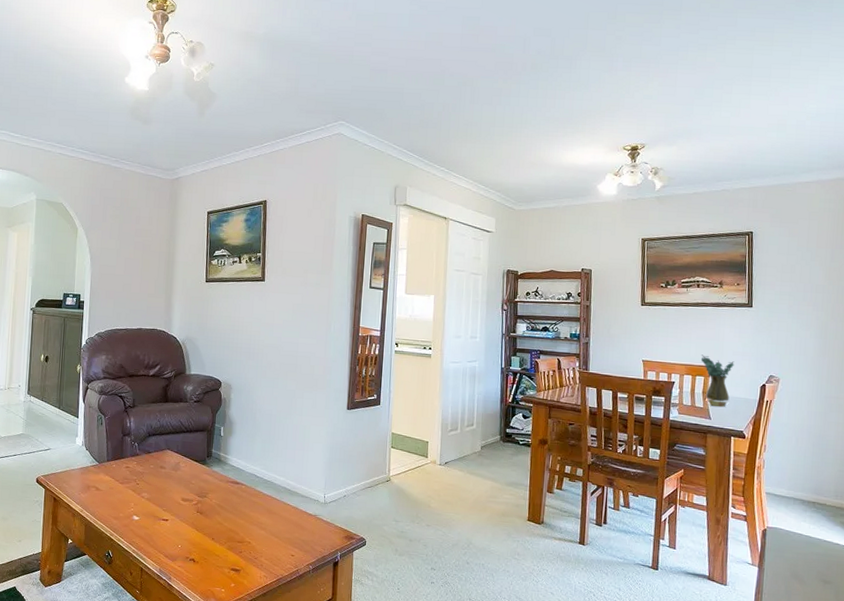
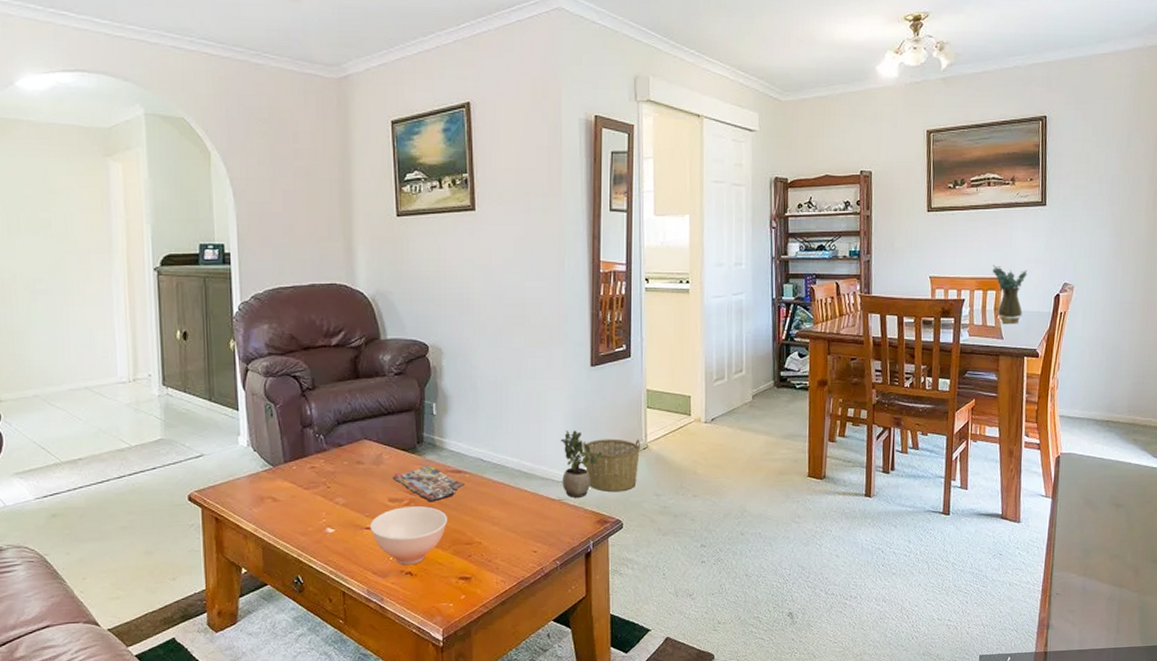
bowl: none [165,506,226,554] -> present [369,506,448,565]
magazine: none [186,475,241,505] -> present [392,465,465,502]
potted plant: none [318,459,353,515] -> present [560,430,603,498]
basket: none [337,469,385,515] -> present [583,439,641,492]

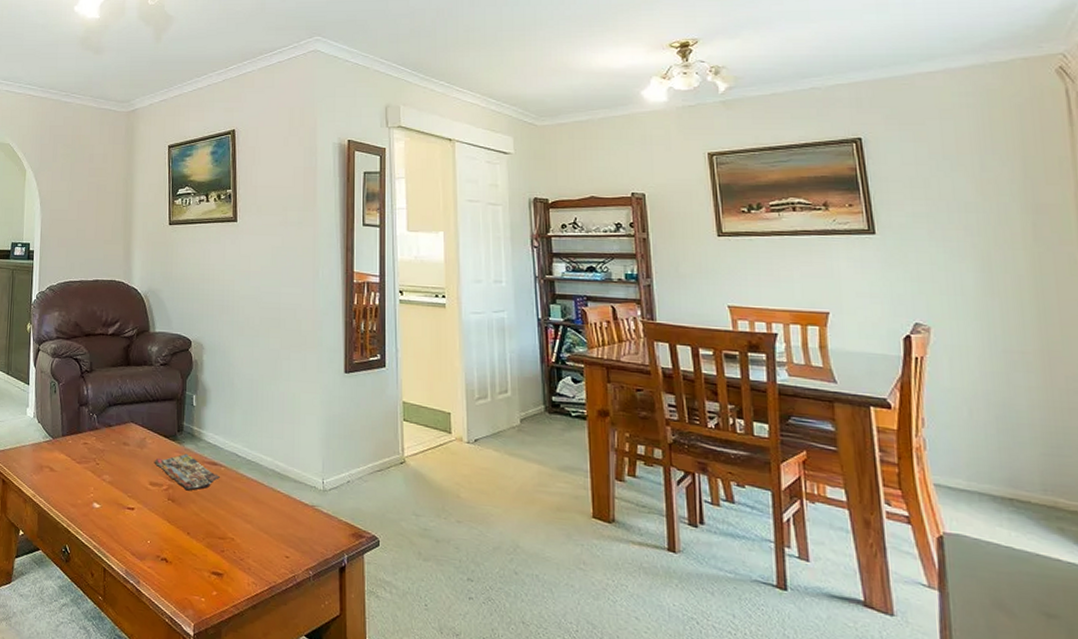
bowl: present [369,506,448,565] -> none [131,492,203,552]
potted plant: present [560,430,603,498] -> none [313,435,357,507]
basket: present [583,439,641,492] -> none [337,447,398,506]
vase: present [992,265,1027,325] -> none [810,297,860,367]

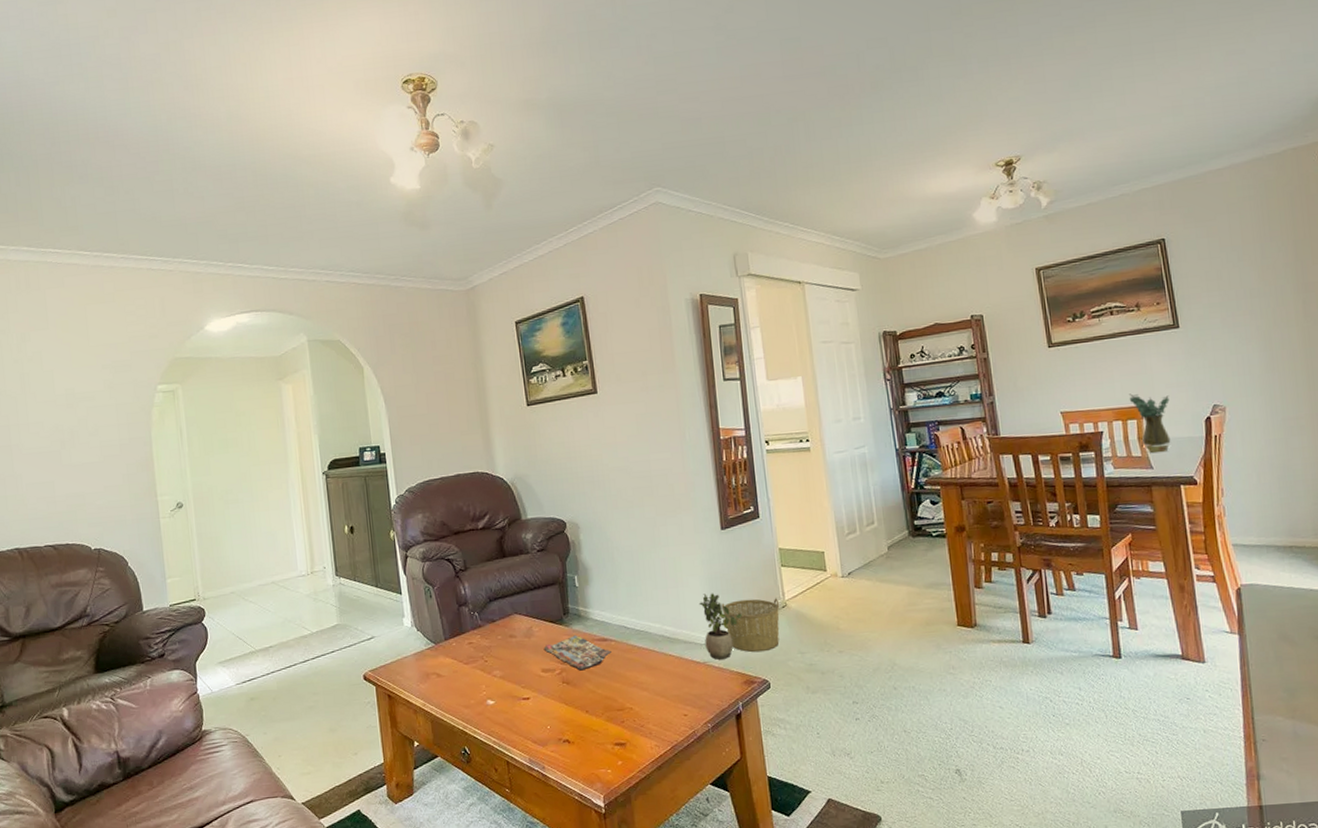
potted plant: none [313,435,357,507] -> present [699,593,742,660]
basket: none [337,447,398,506] -> present [721,598,780,652]
vase: none [810,297,860,367] -> present [1128,393,1171,453]

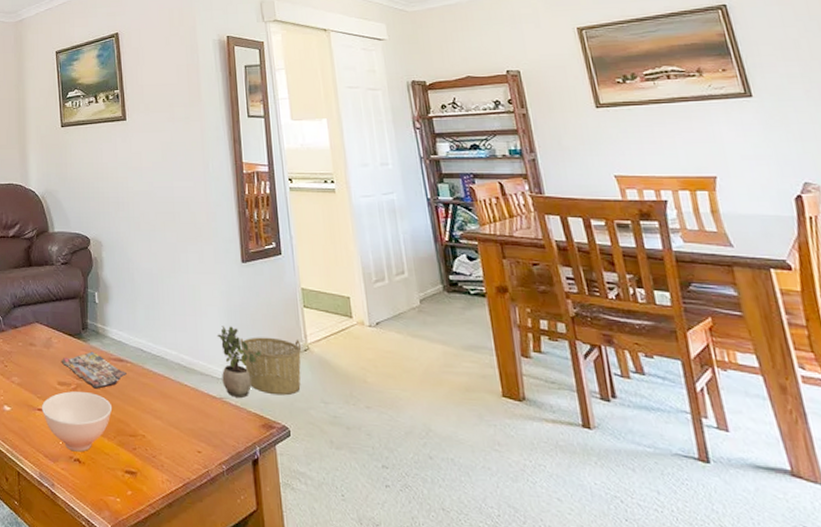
bowl: none [526,675,599,734] -> present [41,391,113,452]
vase: present [1128,393,1171,453] -> none [695,162,754,230]

